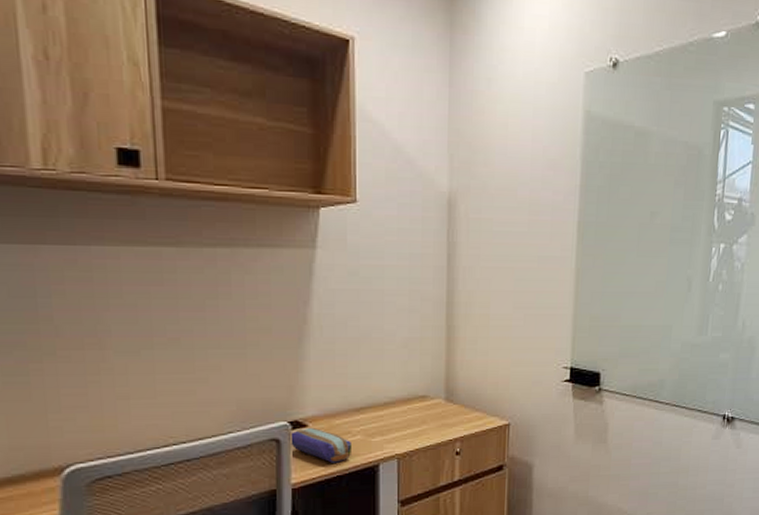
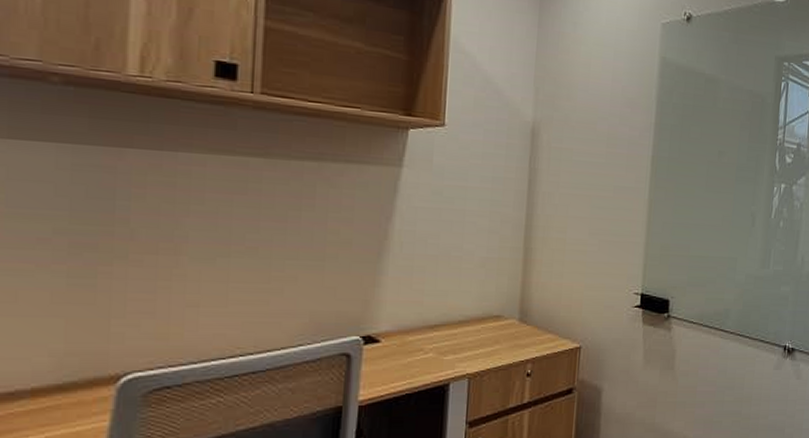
pencil case: present [289,427,353,463] -> none [360,343,424,380]

